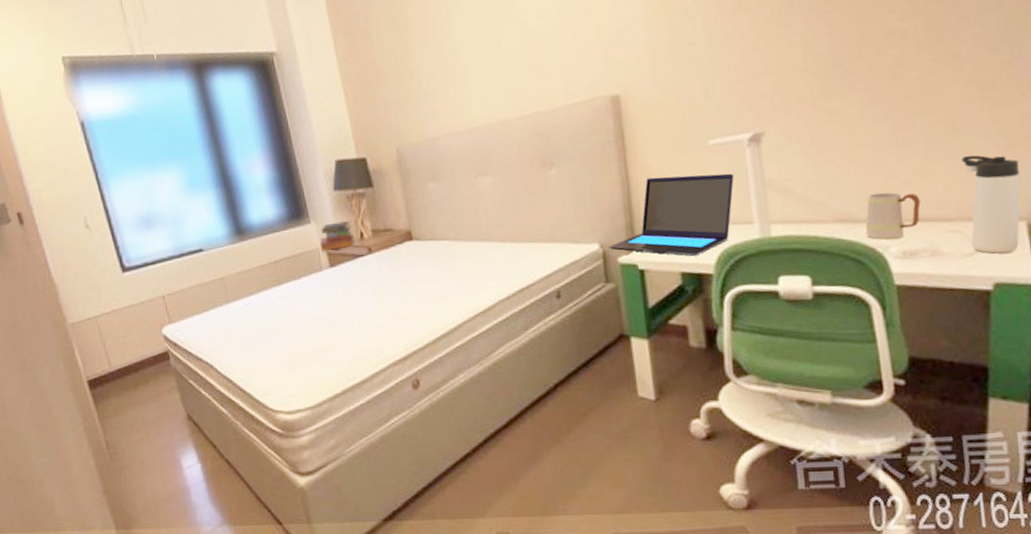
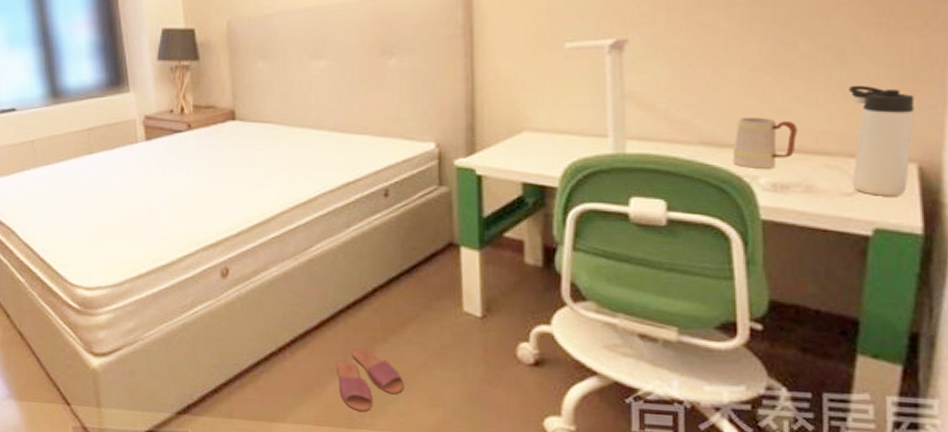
books: present [320,220,354,252] -> none [137,92,174,124]
slippers: none [527,440,591,499] -> present [337,348,404,411]
laptop: present [609,173,734,256] -> none [446,77,590,166]

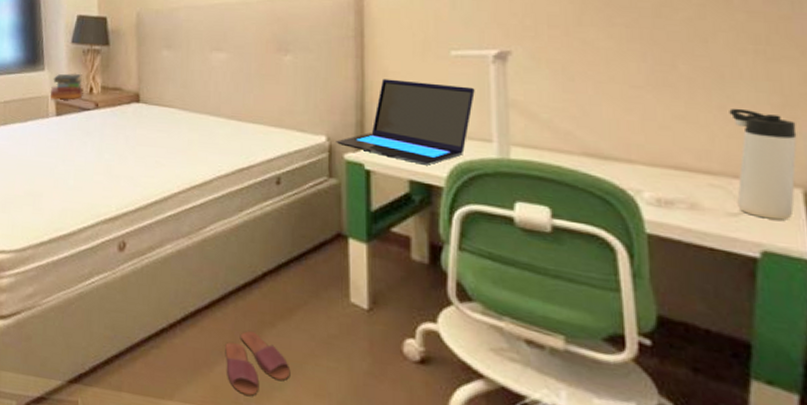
books: none [137,92,174,124] -> present [49,73,83,100]
laptop: none [446,77,590,166] -> present [336,79,475,165]
mug: present [732,117,798,169] -> none [615,131,680,184]

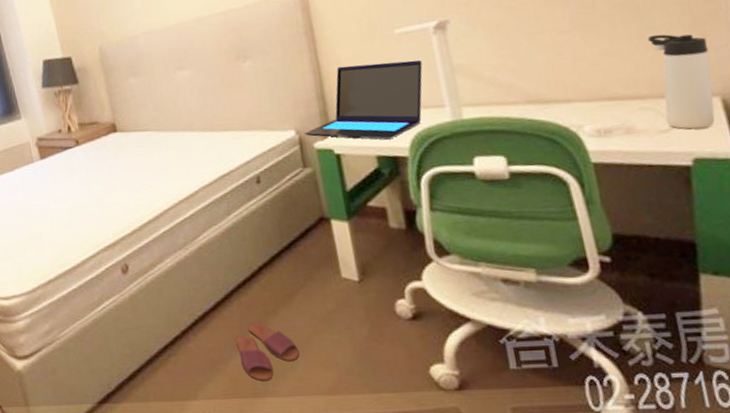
books: present [49,73,83,100] -> none [30,115,63,146]

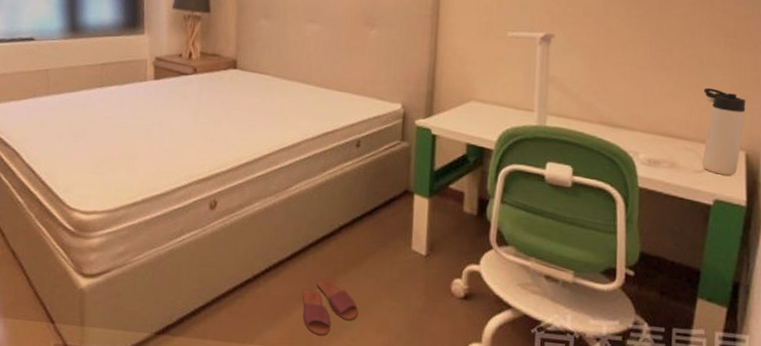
laptop: present [304,59,423,140] -> none [409,54,524,131]

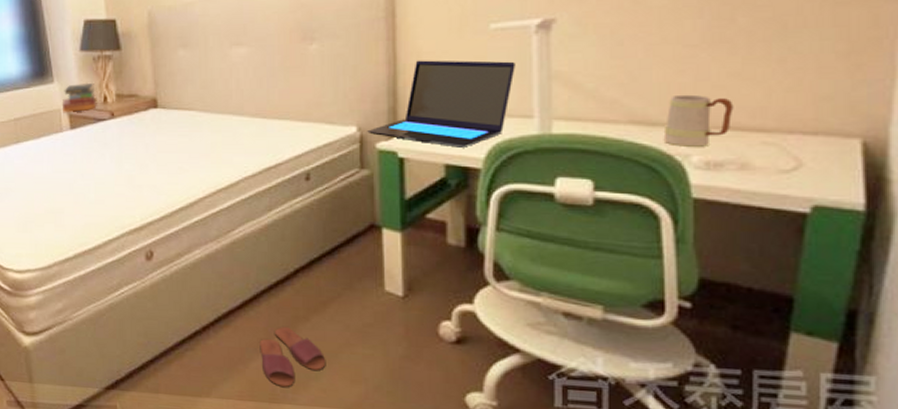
books: none [148,38,182,64] -> present [62,82,97,113]
laptop: none [409,54,524,131] -> present [367,60,515,148]
mug: none [621,105,668,147] -> present [663,94,734,147]
thermos bottle: present [702,87,746,176] -> none [789,59,861,173]

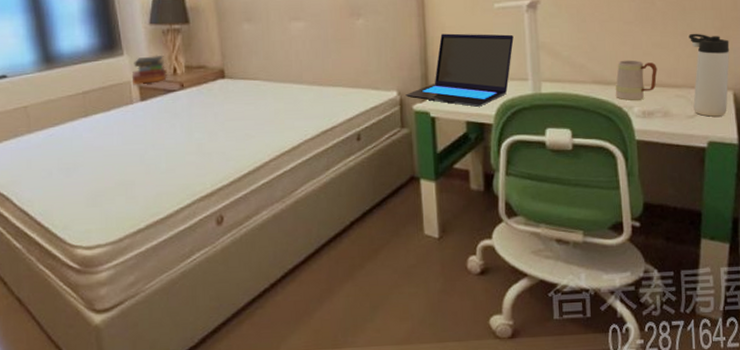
slippers: present [260,327,326,387] -> none [322,276,379,332]
thermos bottle: none [789,59,861,173] -> present [688,33,730,117]

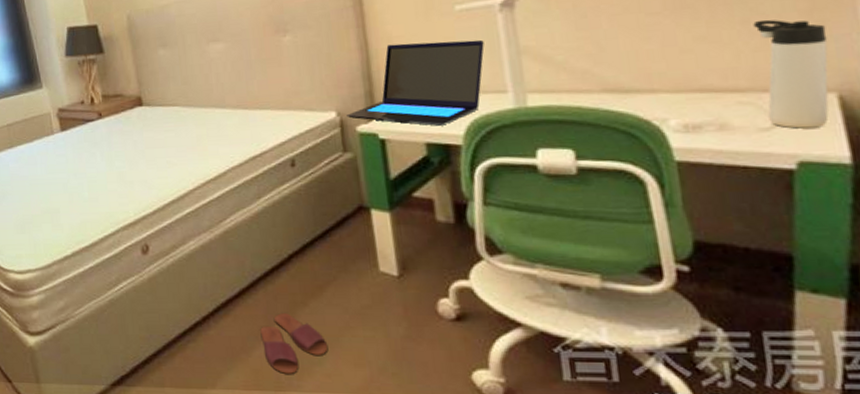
books: present [131,55,167,86] -> none [51,86,85,117]
slippers: none [322,276,379,332] -> present [260,313,328,374]
mug: present [615,60,657,101] -> none [637,60,704,112]

